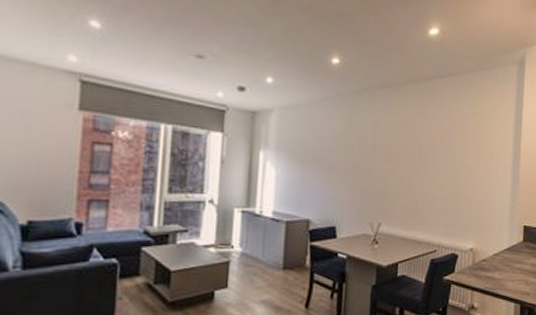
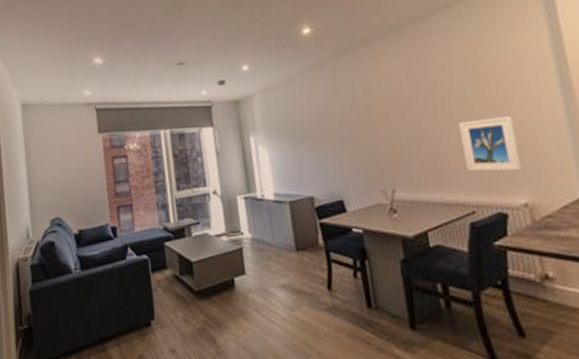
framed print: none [438,174,477,222] -> present [459,115,523,172]

